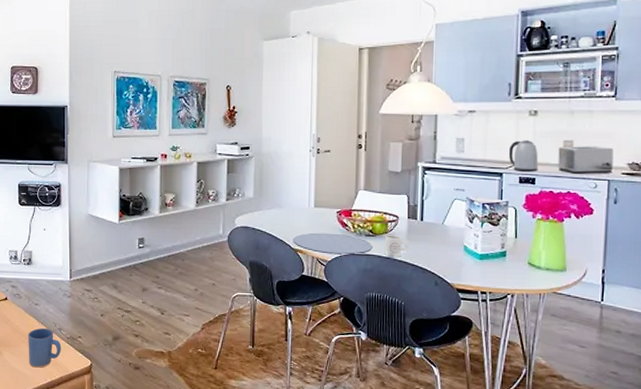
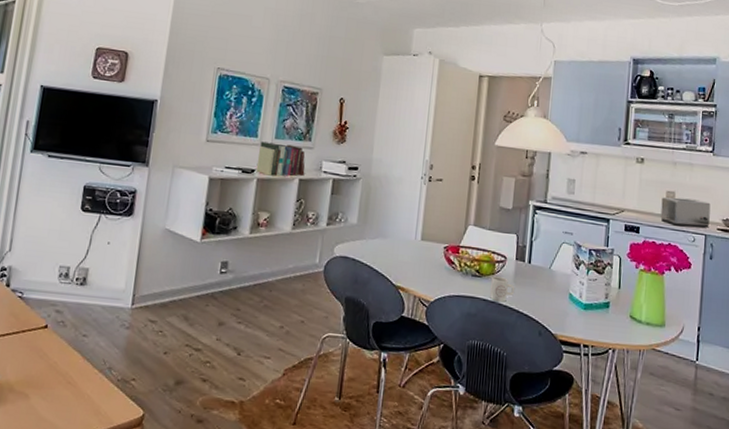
mug: present [28,328,62,368] -> none [63,366,109,418]
books: none [158,132,202,162] -> present [256,141,305,177]
placemat: present [293,232,372,255] -> none [395,268,478,296]
kettle: present [508,140,539,172] -> none [615,186,644,221]

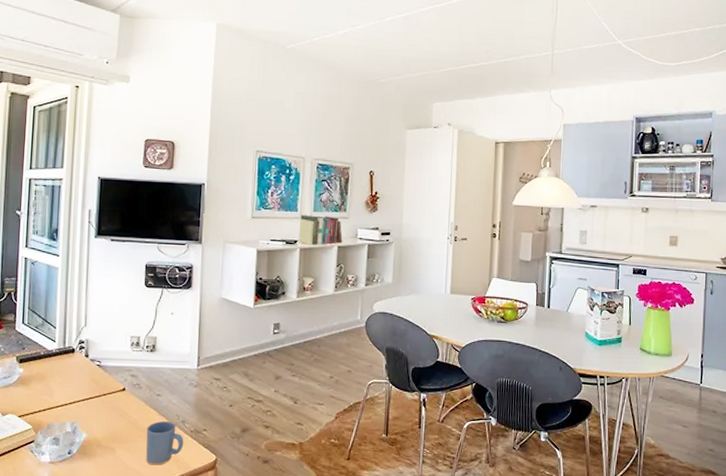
mug: none [63,366,109,418] -> present [145,421,184,465]
mug: present [489,276,515,303] -> none [514,321,537,344]
toaster: present [660,197,711,228] -> none [665,241,710,267]

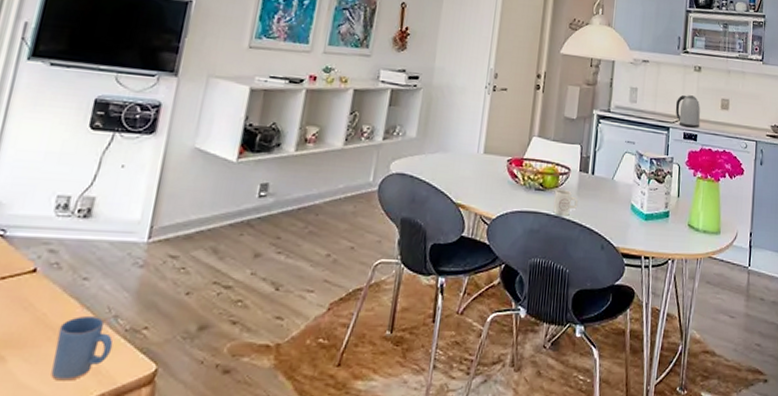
books: present [298,215,343,245] -> none [305,48,362,87]
mug: none [514,321,537,344] -> present [553,189,579,217]
kettle: none [624,234,650,264] -> present [675,94,701,128]

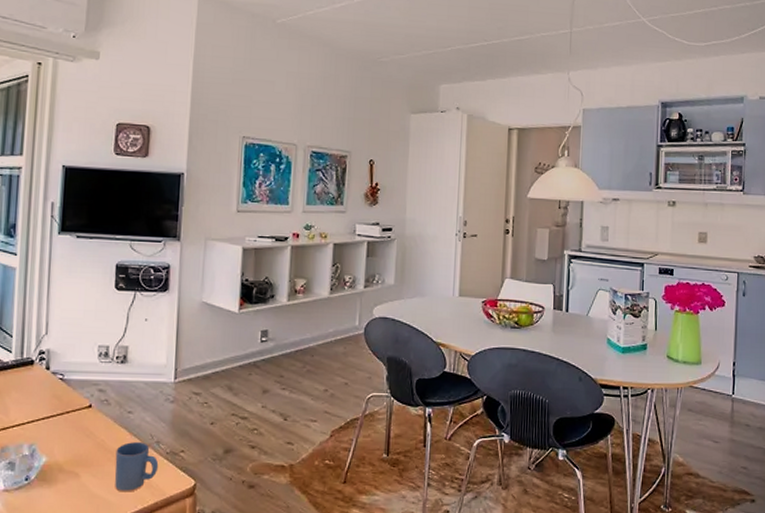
mug: present [553,189,579,217] -> none [529,327,554,352]
kettle: present [675,94,701,128] -> none [649,230,677,263]

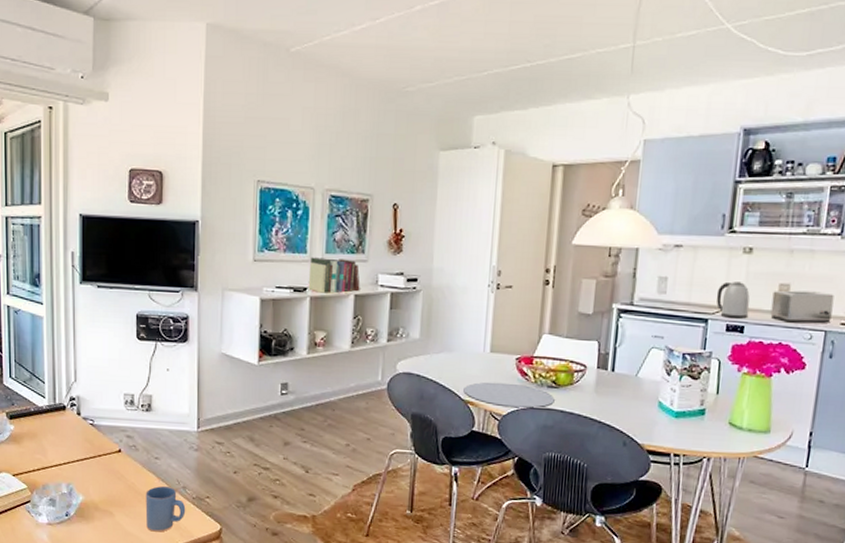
books: none [289,208,339,243] -> present [308,257,360,294]
placemat: none [435,324,517,349] -> present [463,382,555,409]
kettle: none [649,230,677,263] -> present [716,281,750,319]
toaster: none [693,238,742,267] -> present [770,290,834,324]

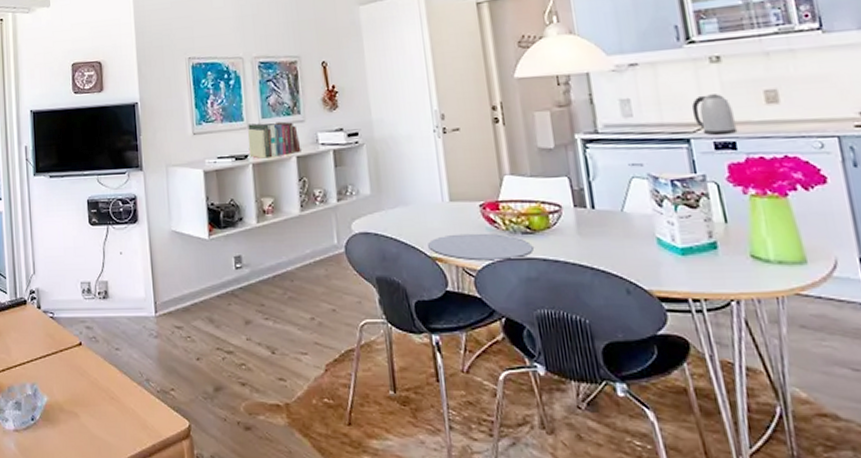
mug: present [145,486,186,532] -> none [109,380,152,433]
toaster: present [770,290,834,324] -> none [759,93,841,132]

